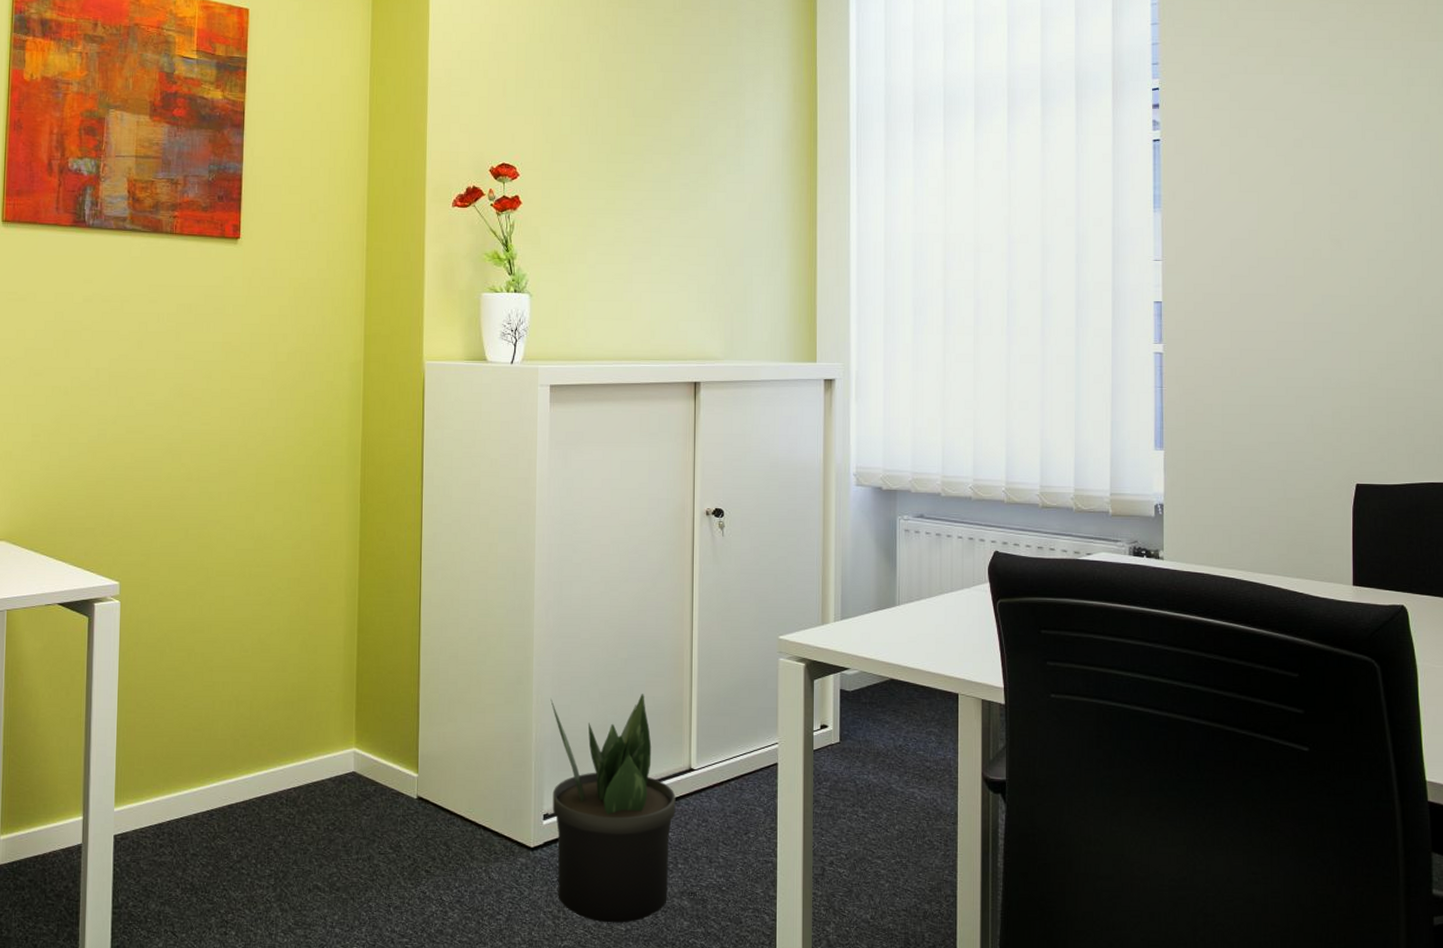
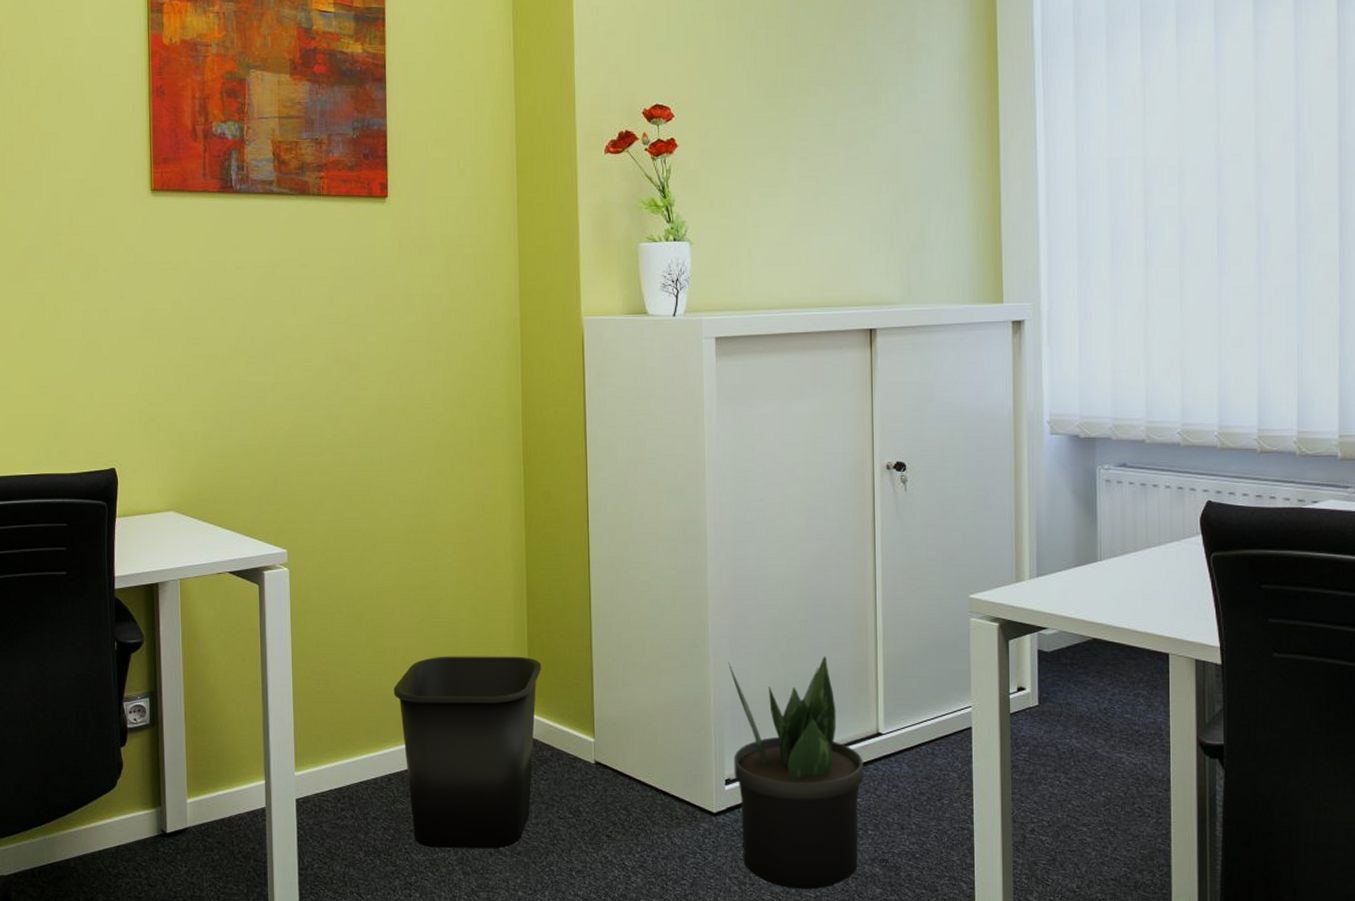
waste bin: none [220,690,369,885] -> present [393,656,542,849]

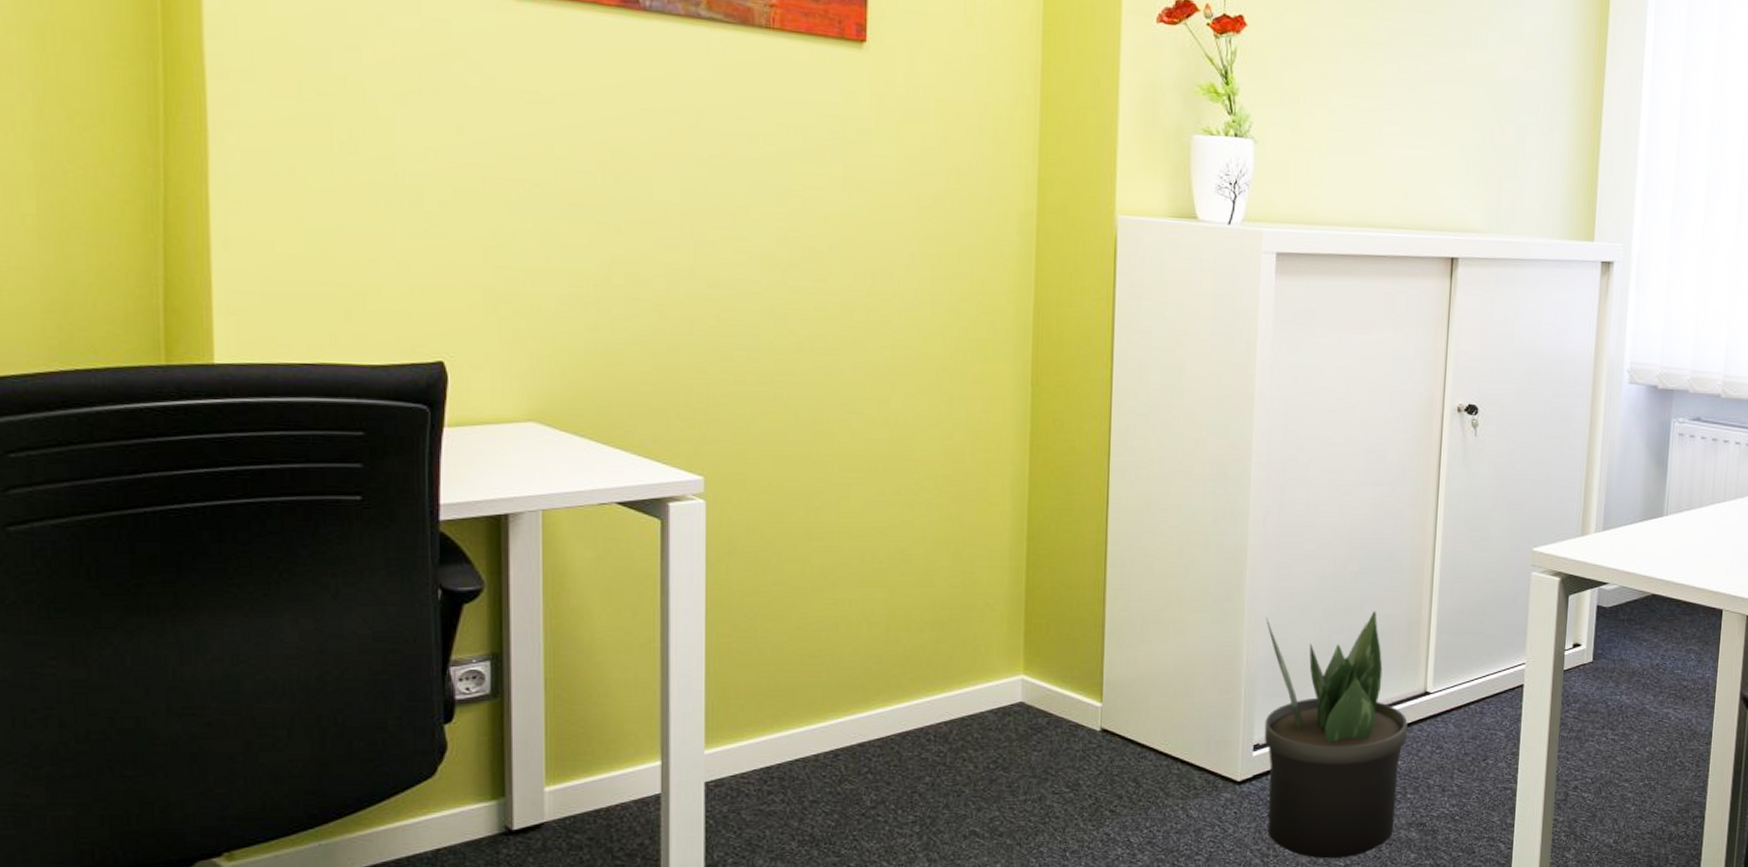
waste bin: present [393,656,542,849] -> none [846,609,1042,833]

